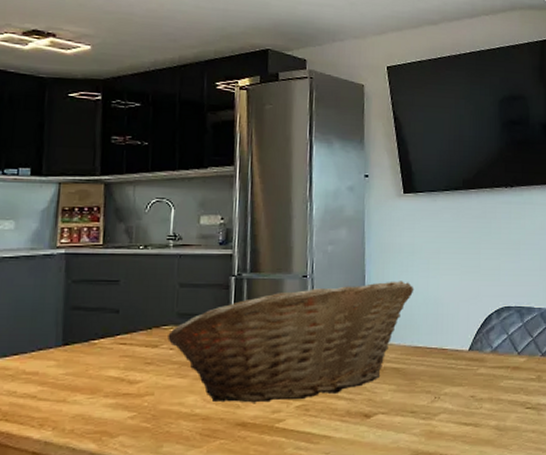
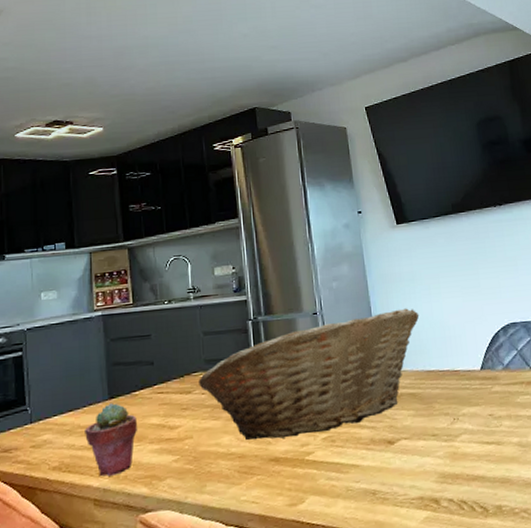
potted succulent: none [29,350,92,428] -> present [85,403,137,476]

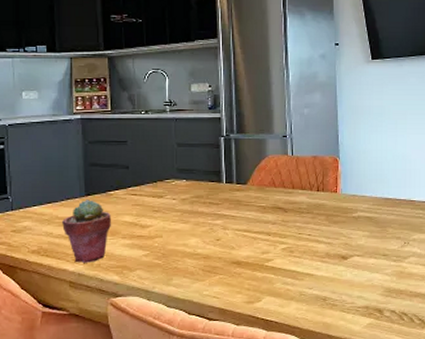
fruit basket: present [198,308,420,440] -> none [170,140,384,245]

